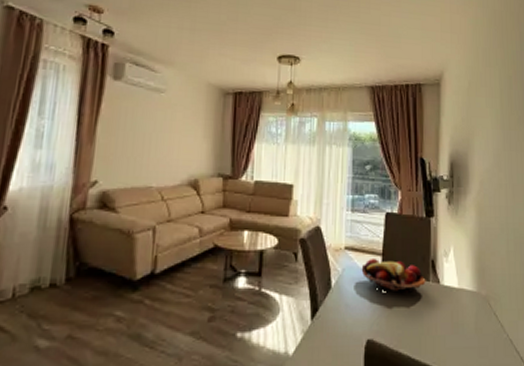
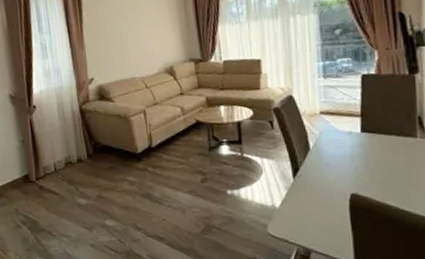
fruit basket: present [361,257,426,292] -> none [339,119,413,150]

